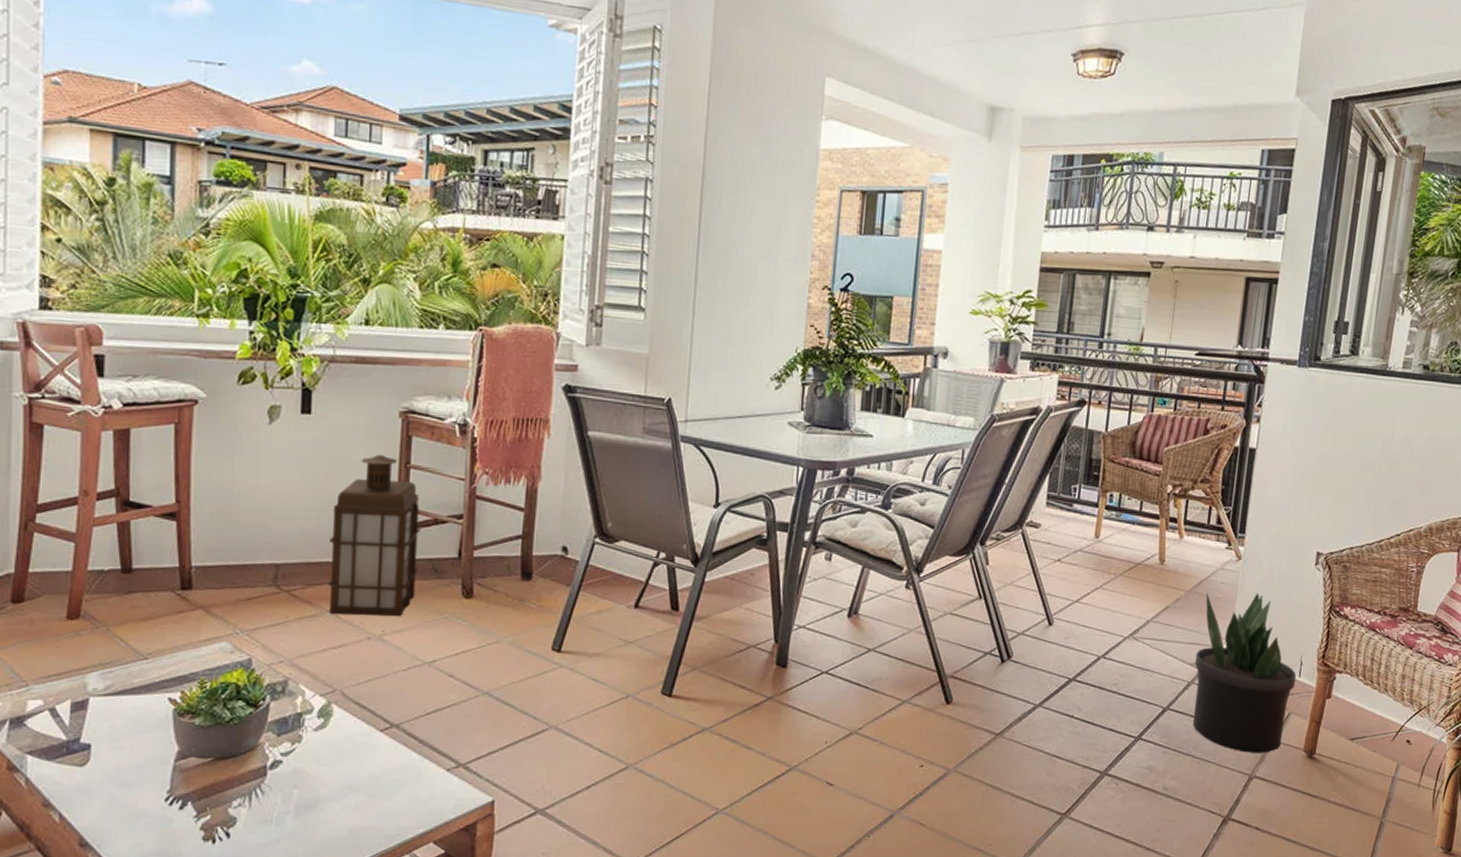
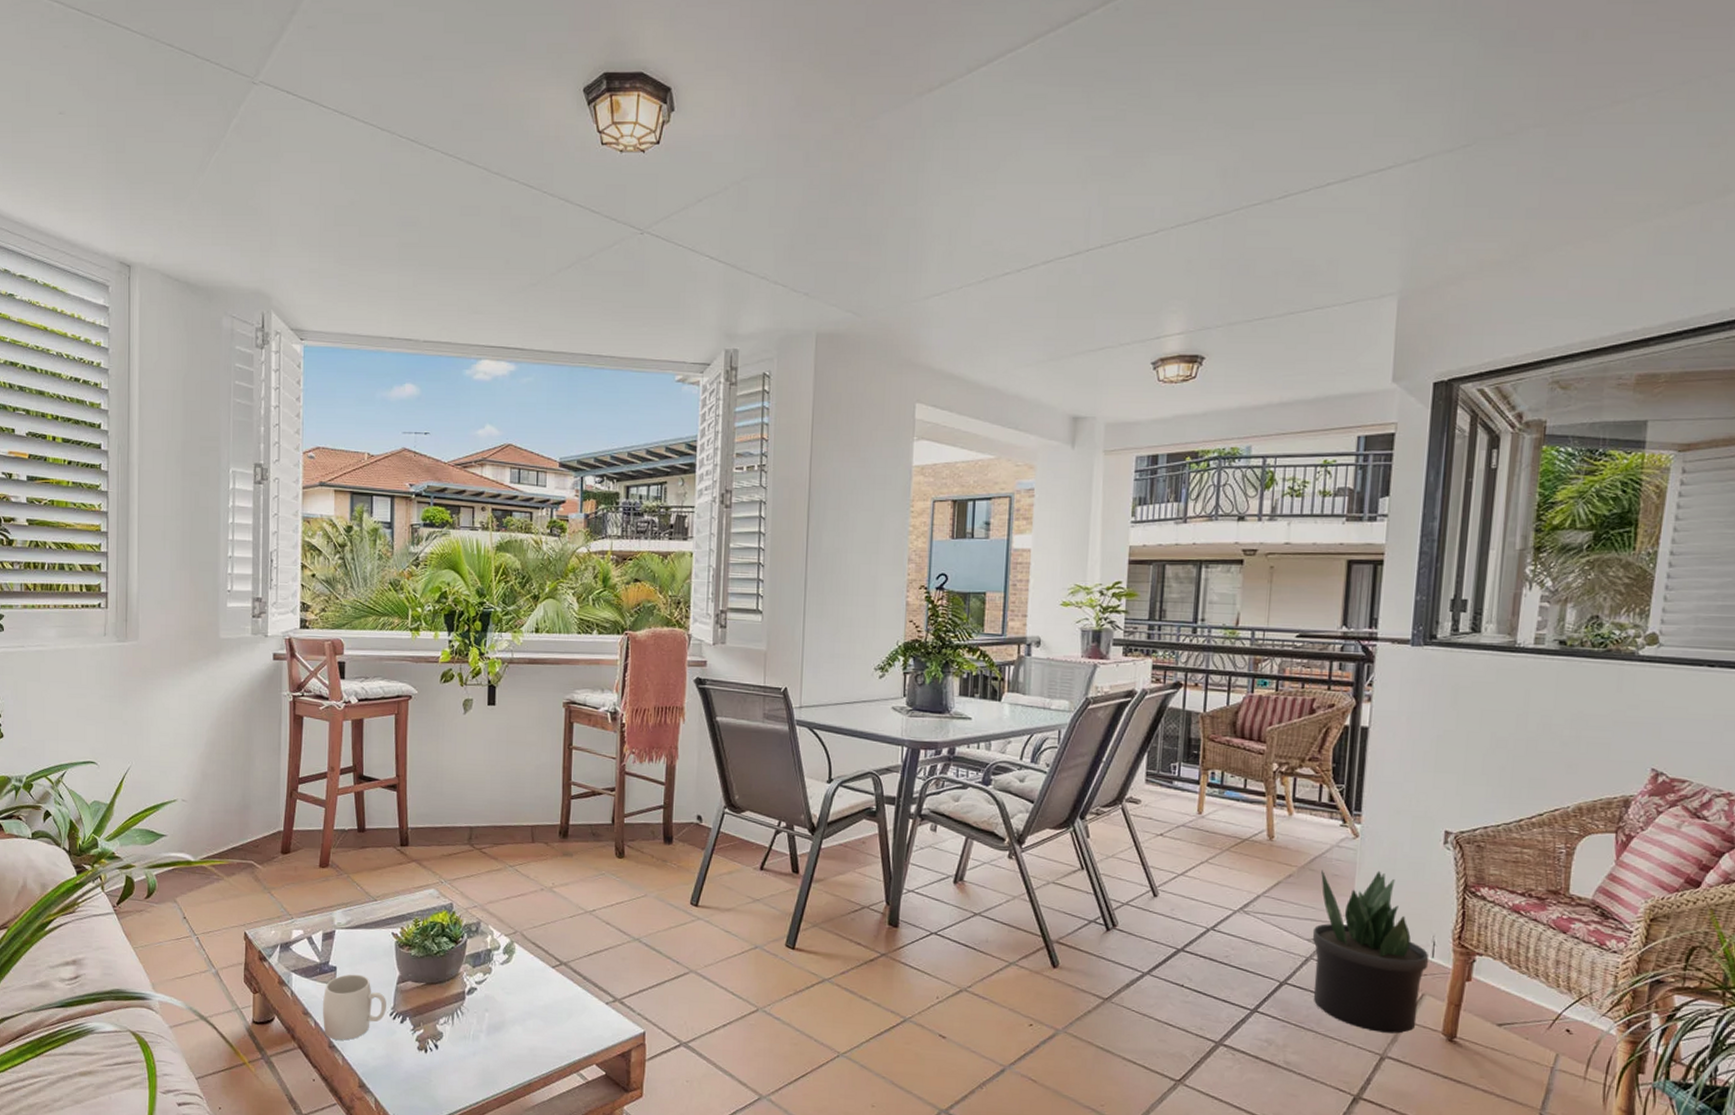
mug: none [70,752,160,836] -> present [322,974,386,1040]
lantern: present [328,454,420,616] -> none [510,737,581,872]

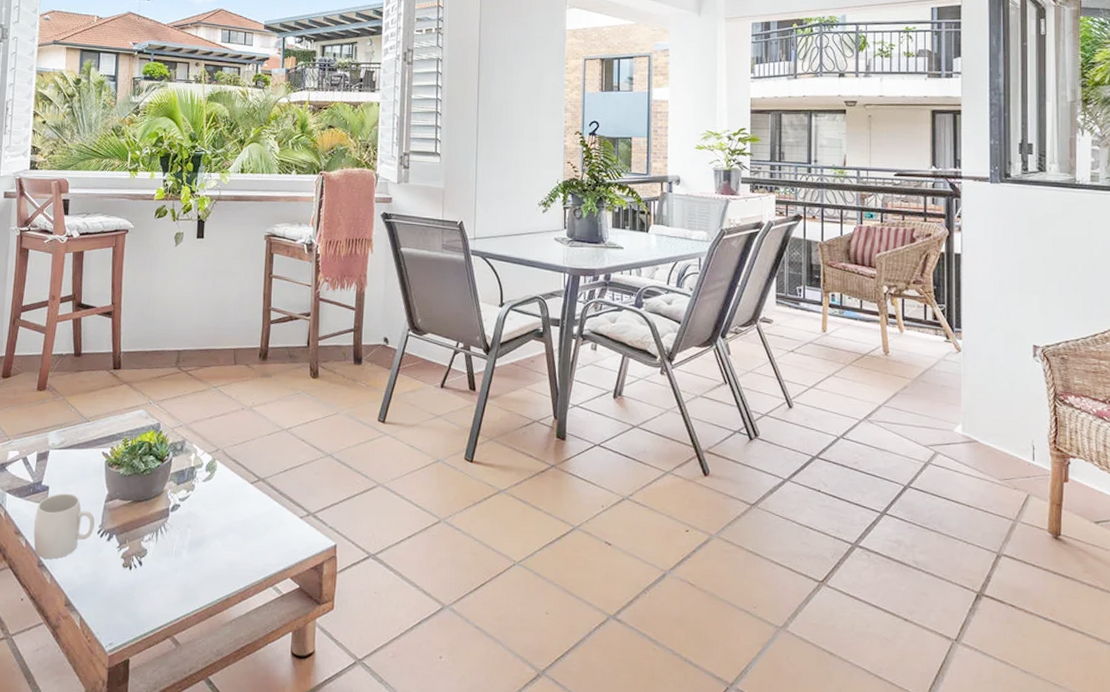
planter: present [1312,870,1429,1034] -> none [928,381,1031,533]

